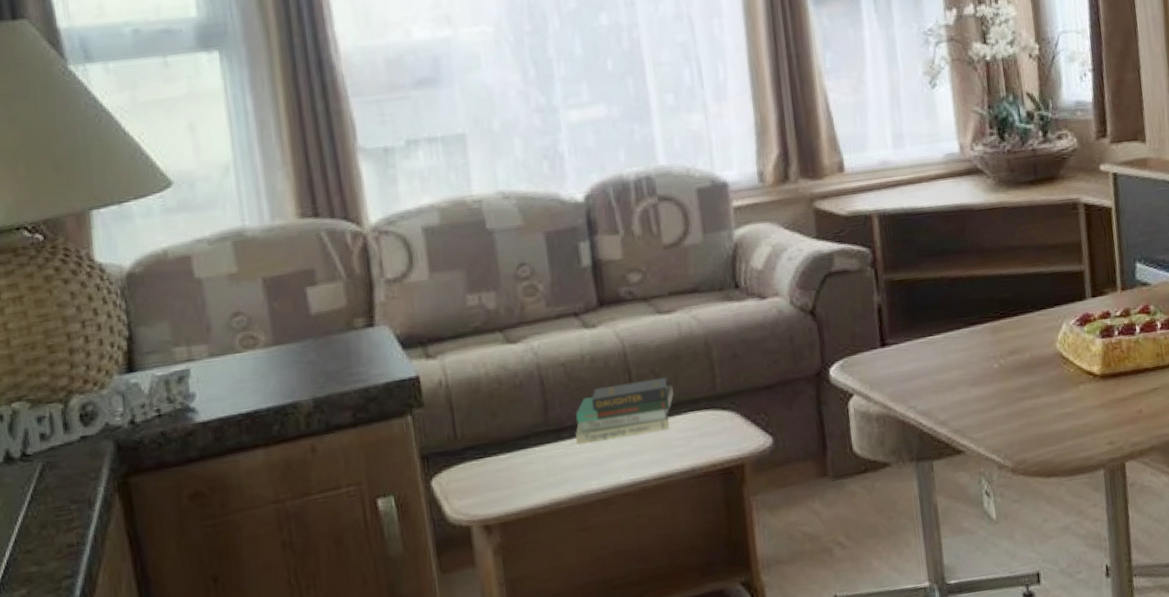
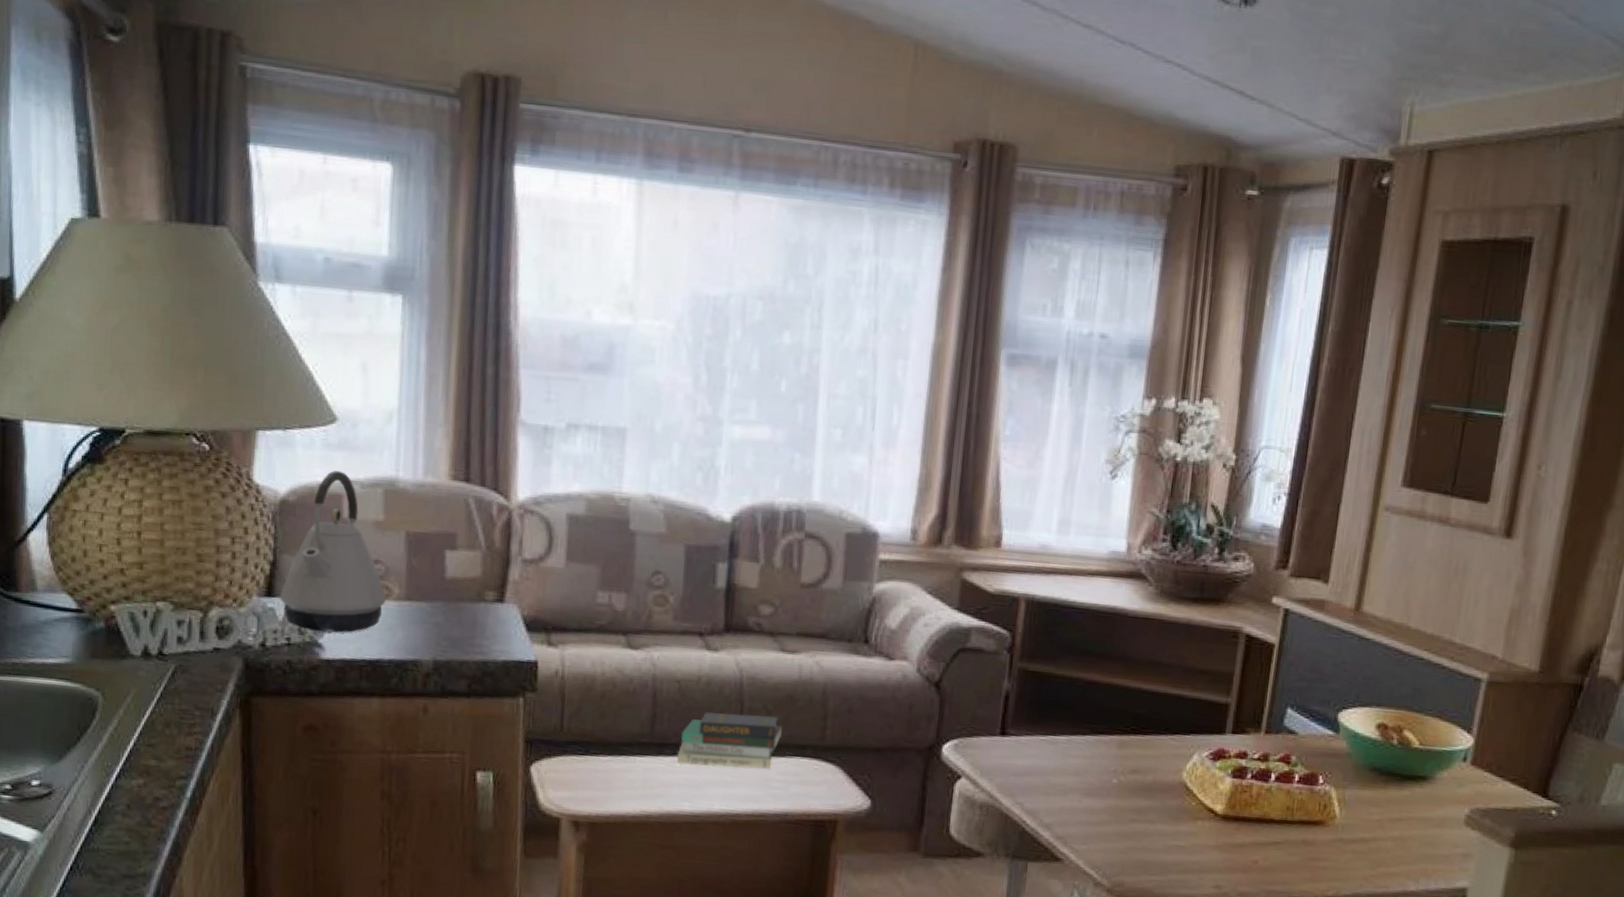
kettle: none [142,233,253,397] -> present [280,470,386,633]

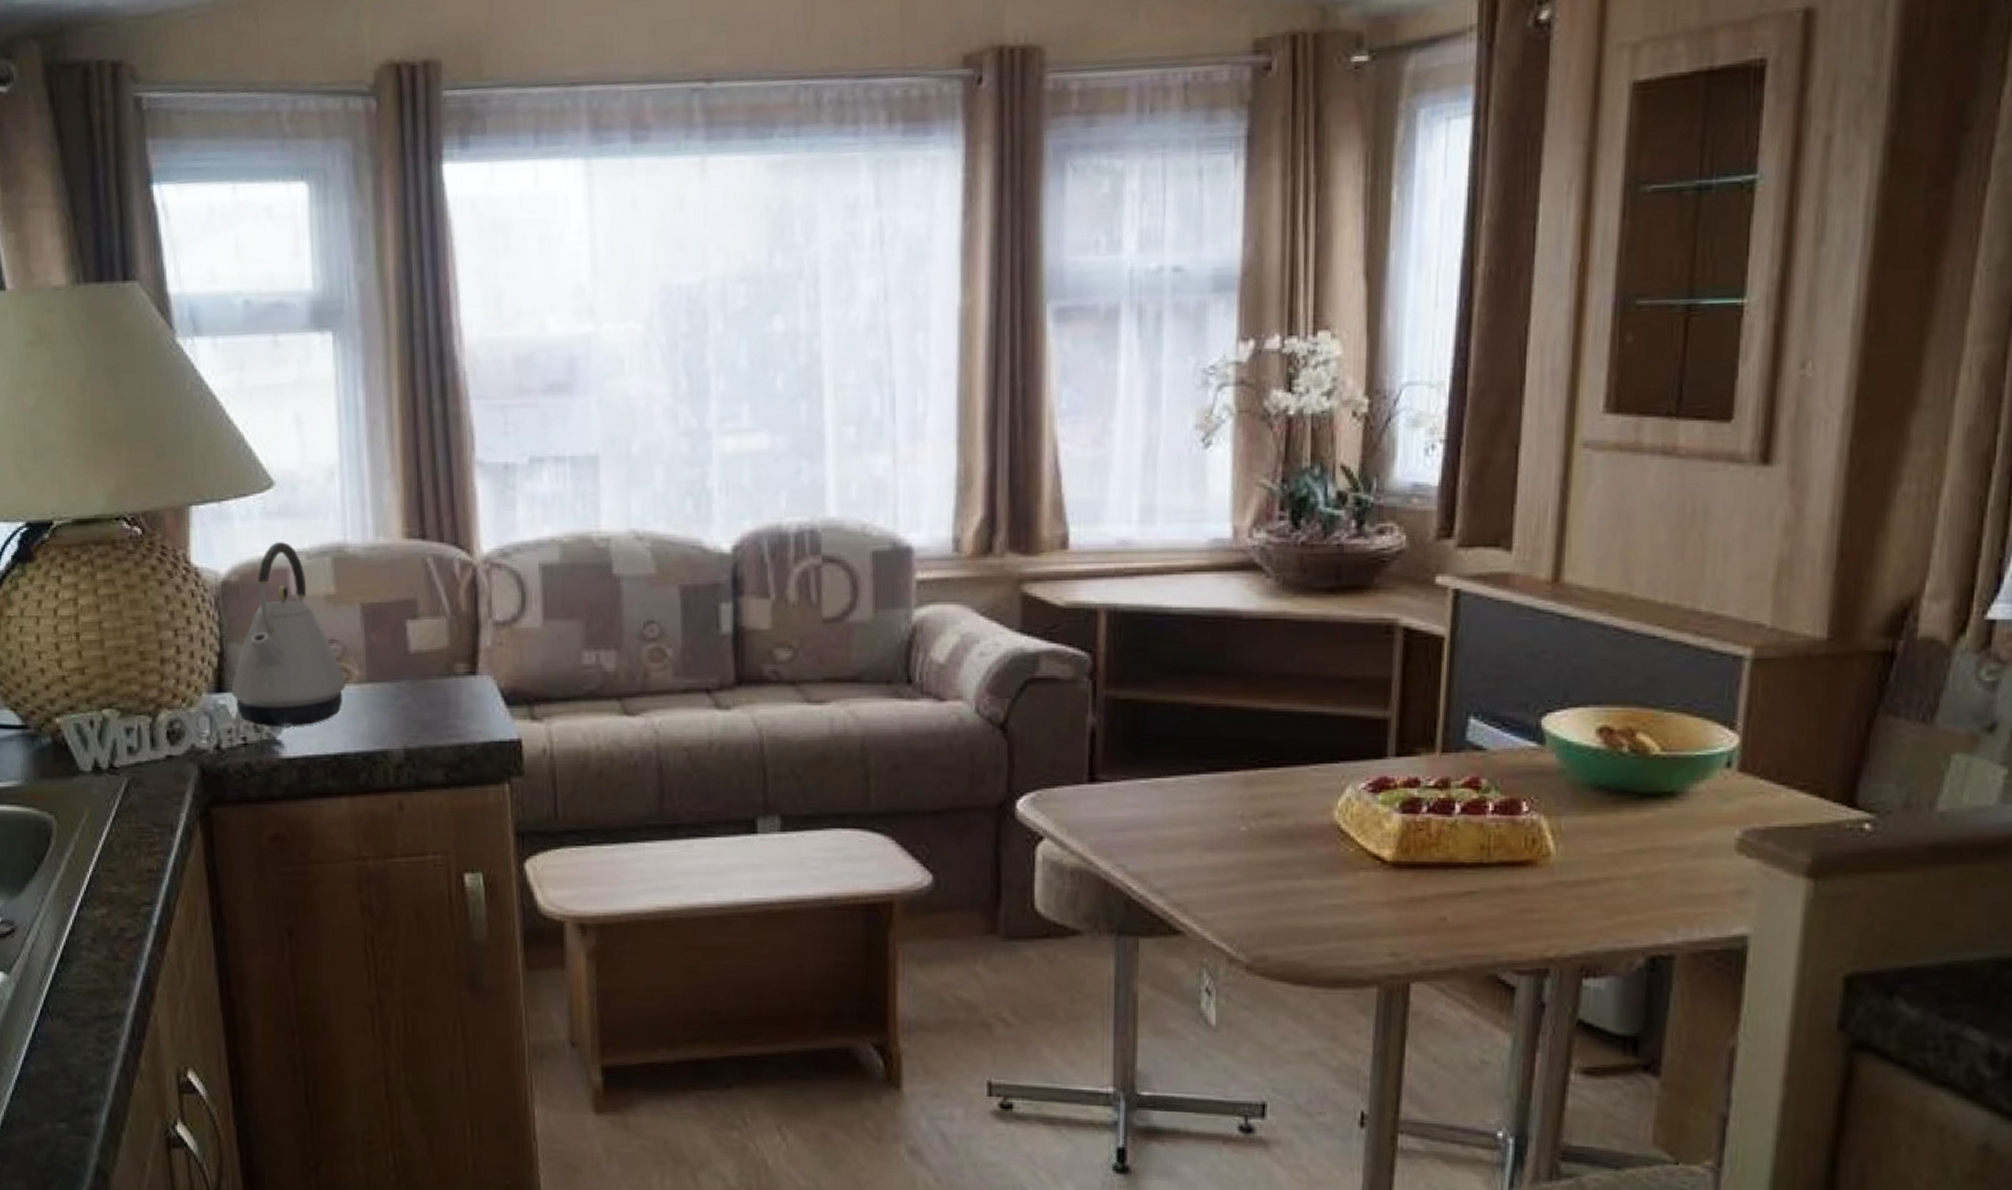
books: present [677,711,782,770] -> none [692,781,816,849]

